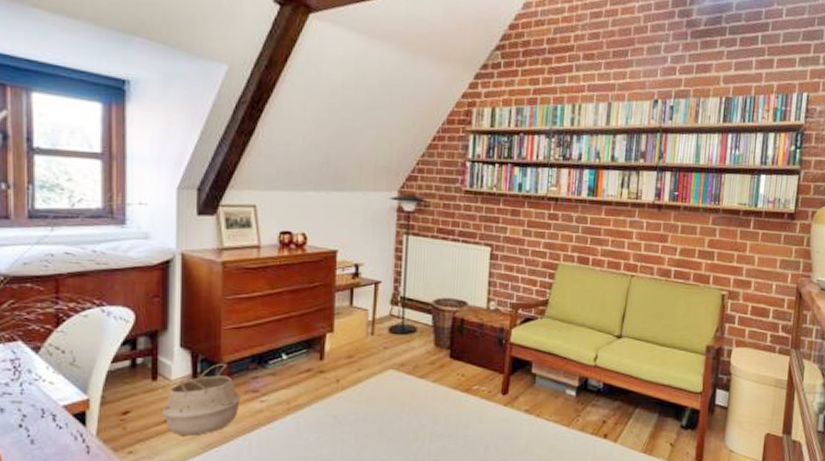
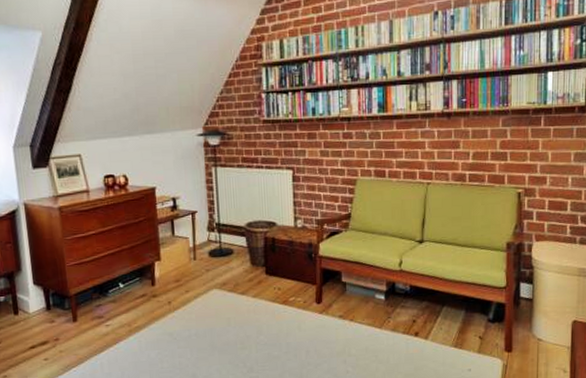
woven basket: present [162,363,242,436] -> none [25,295,90,360]

